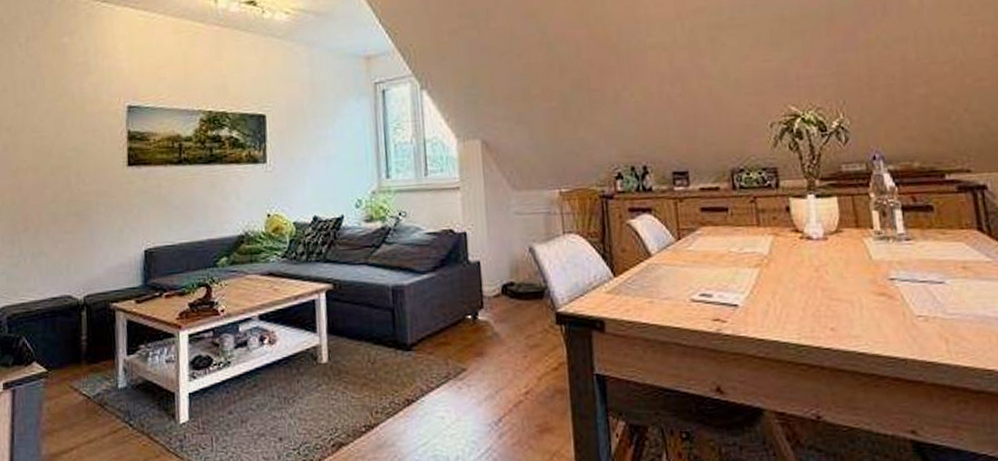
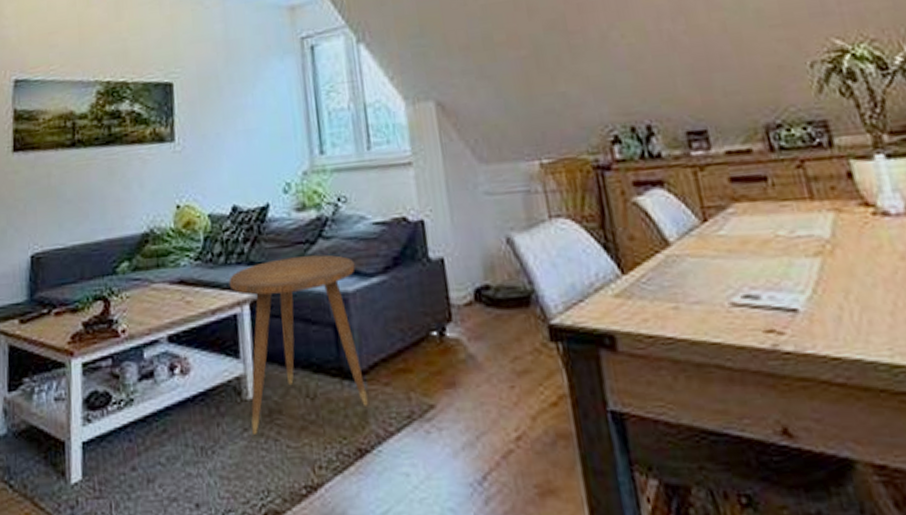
side table: none [309,256,416,388] -> present [229,254,368,434]

